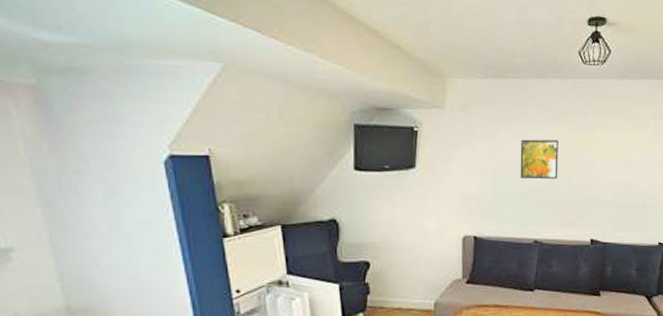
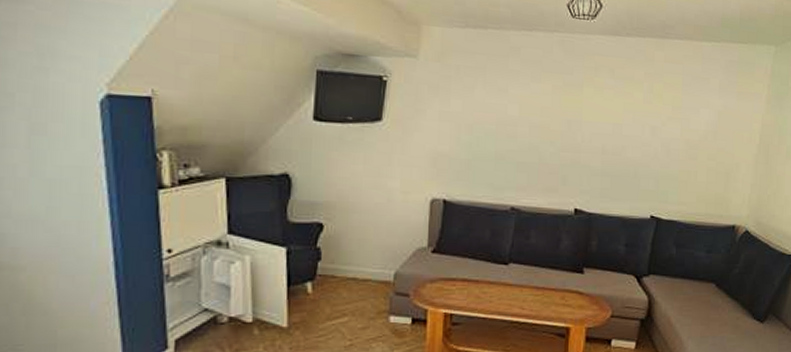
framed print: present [520,139,558,179] -> none [498,95,542,140]

